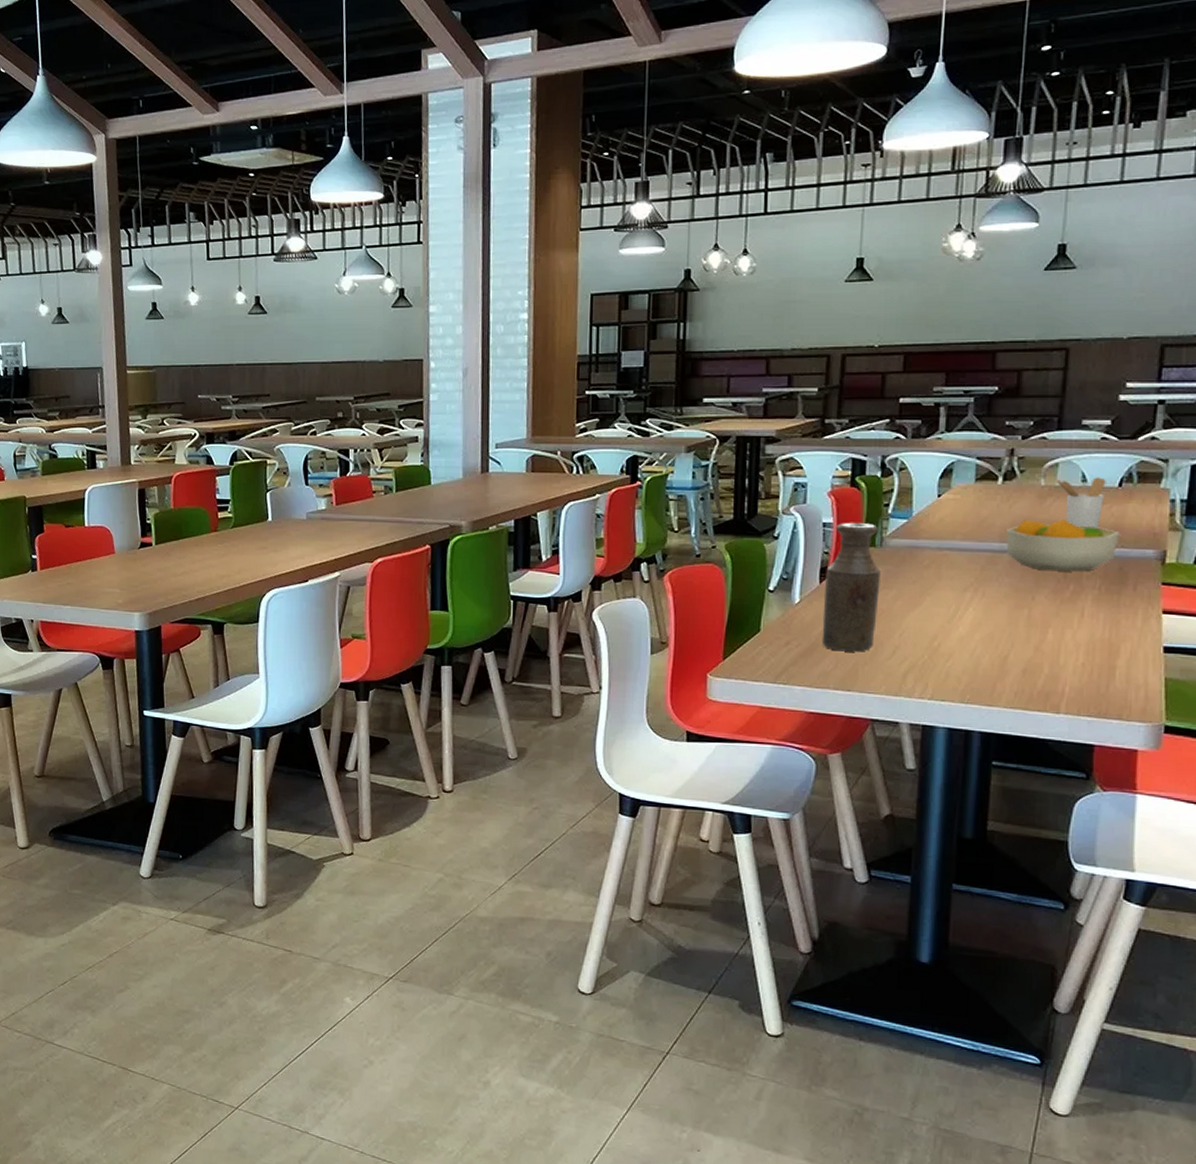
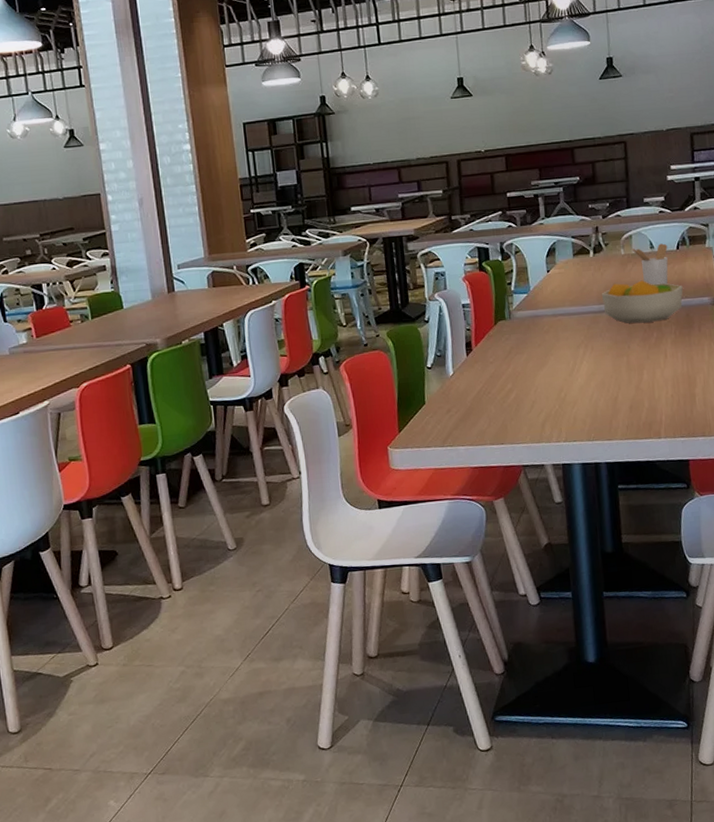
bottle: present [821,522,881,652] -> none [470,300,516,412]

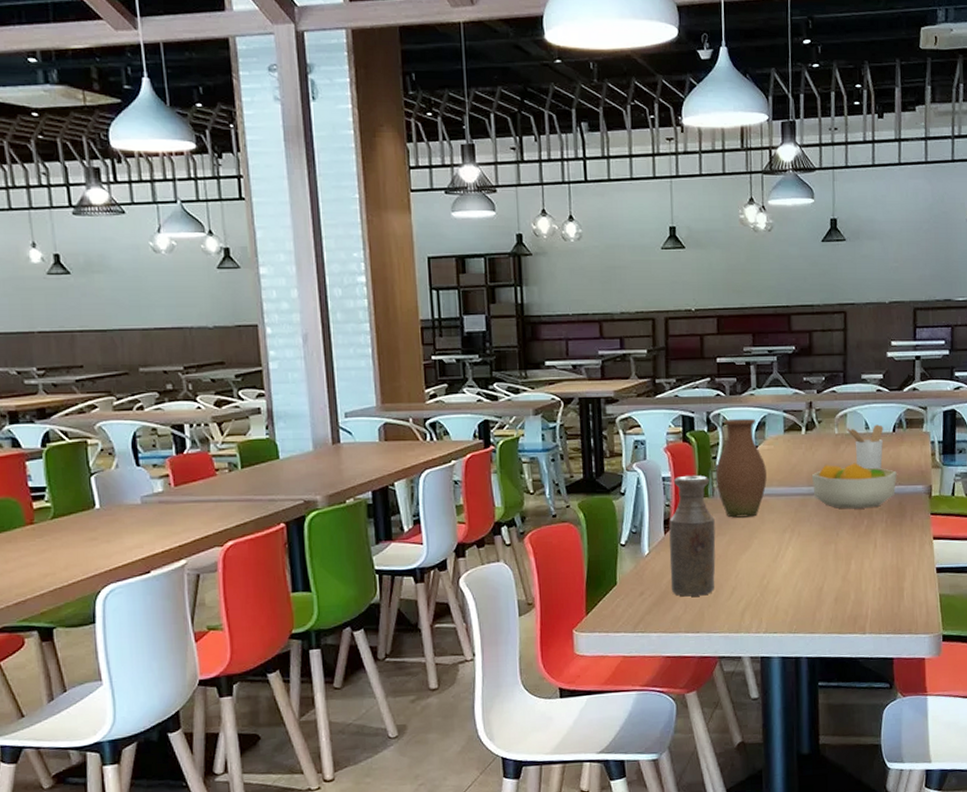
bottle: none [470,300,516,412] -> present [669,475,716,597]
vase: none [511,245,559,338] -> present [715,418,767,518]

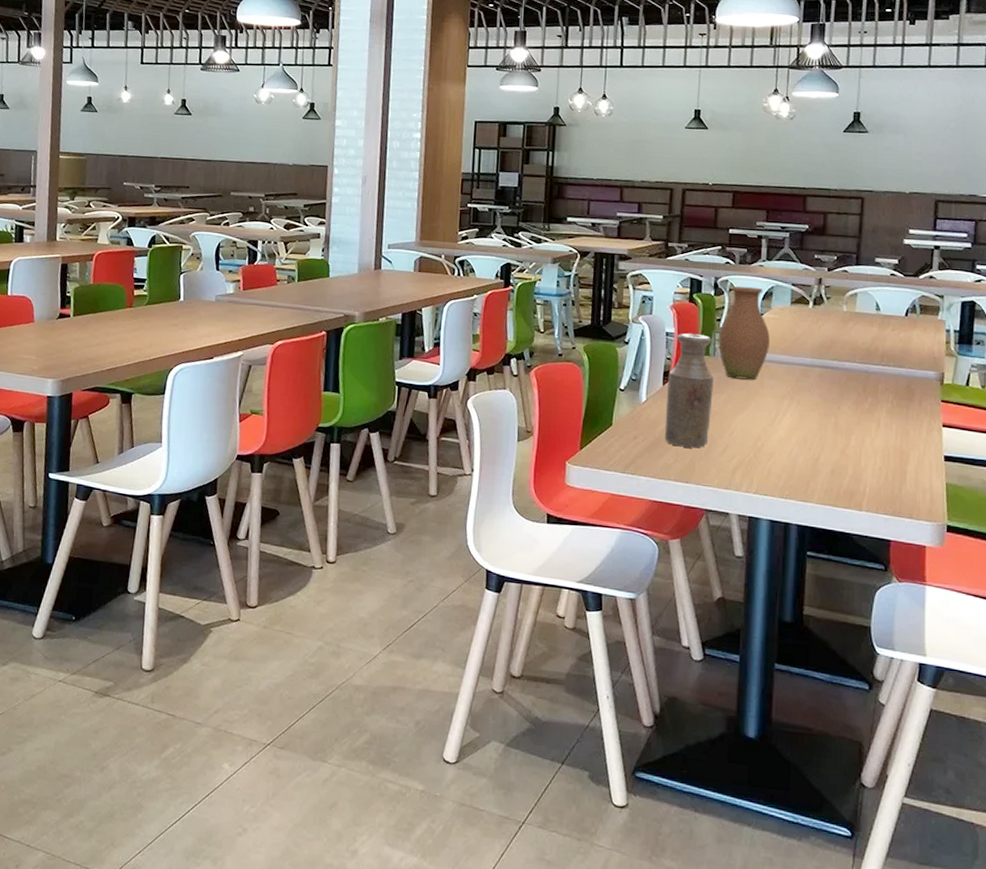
fruit bowl: present [811,463,897,509] -> none [815,340,907,387]
utensil holder: present [846,425,884,470] -> none [855,307,895,351]

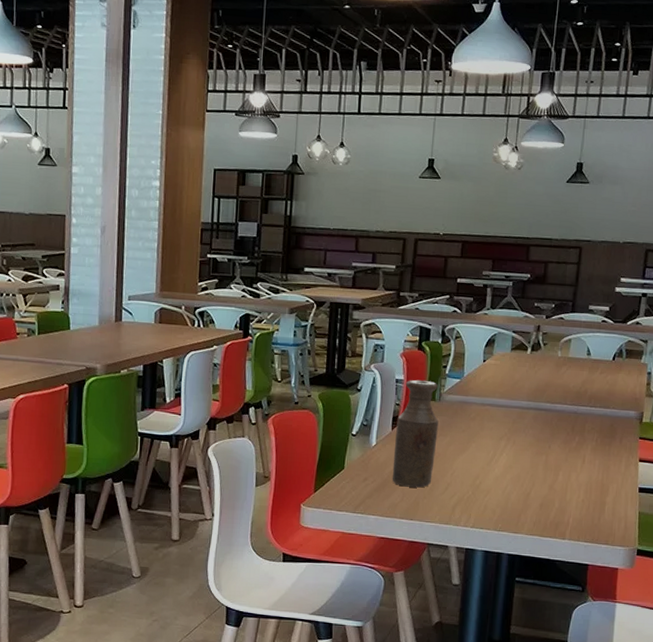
vase: present [717,286,770,380] -> none [443,333,491,423]

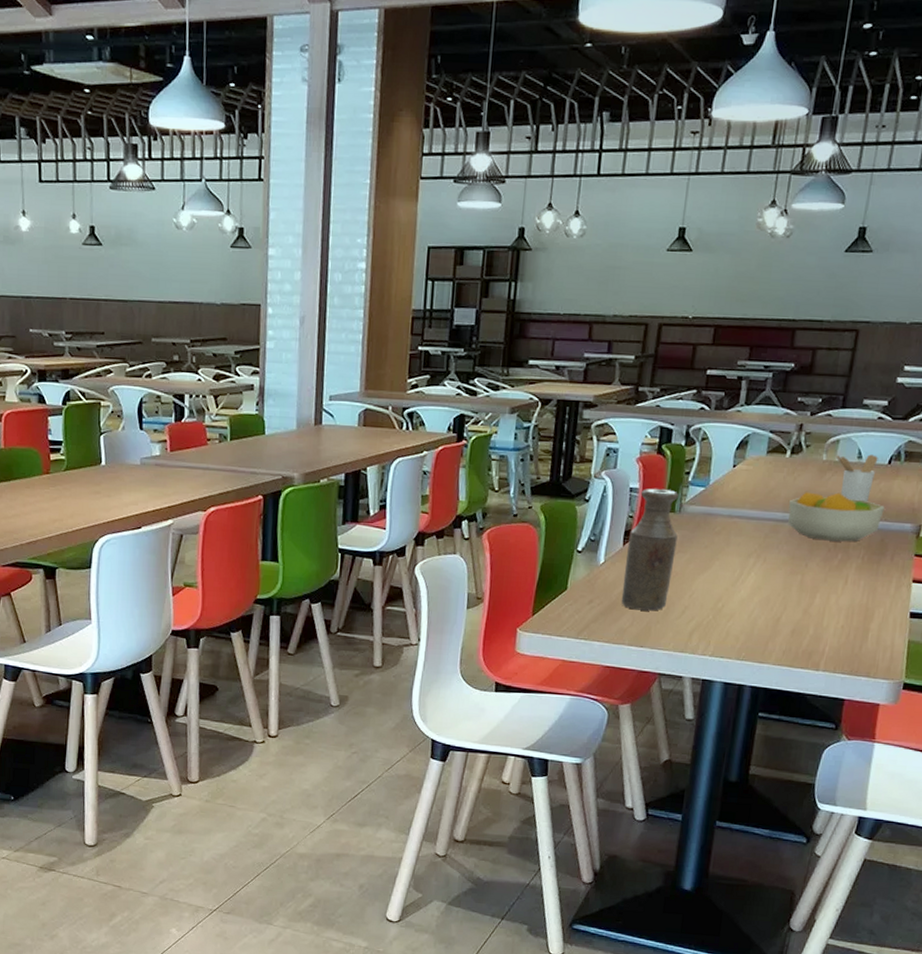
fruit bowl: none [531,383,612,427] -> present [788,492,885,542]
utensil holder: none [569,352,604,393] -> present [835,454,878,502]

